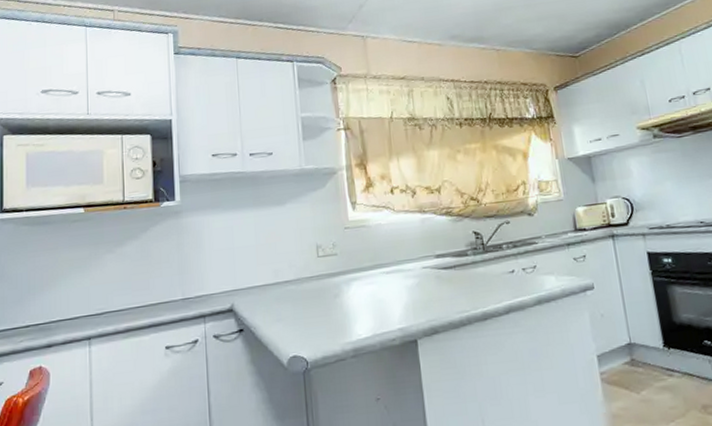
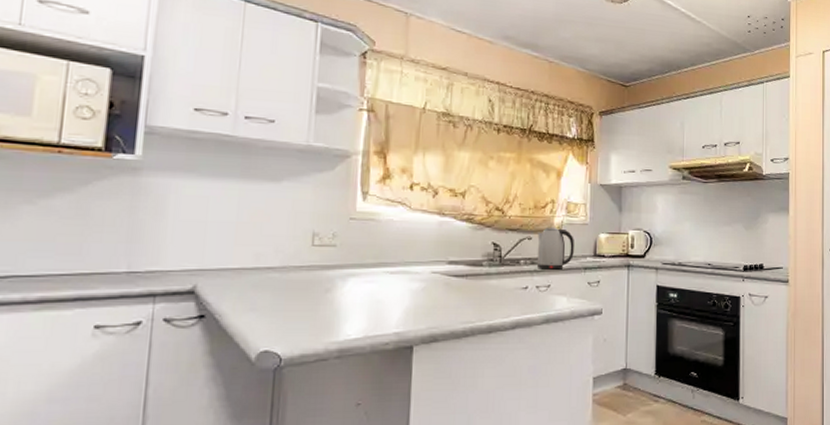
kettle: none [514,207,554,251] -> present [536,227,574,270]

